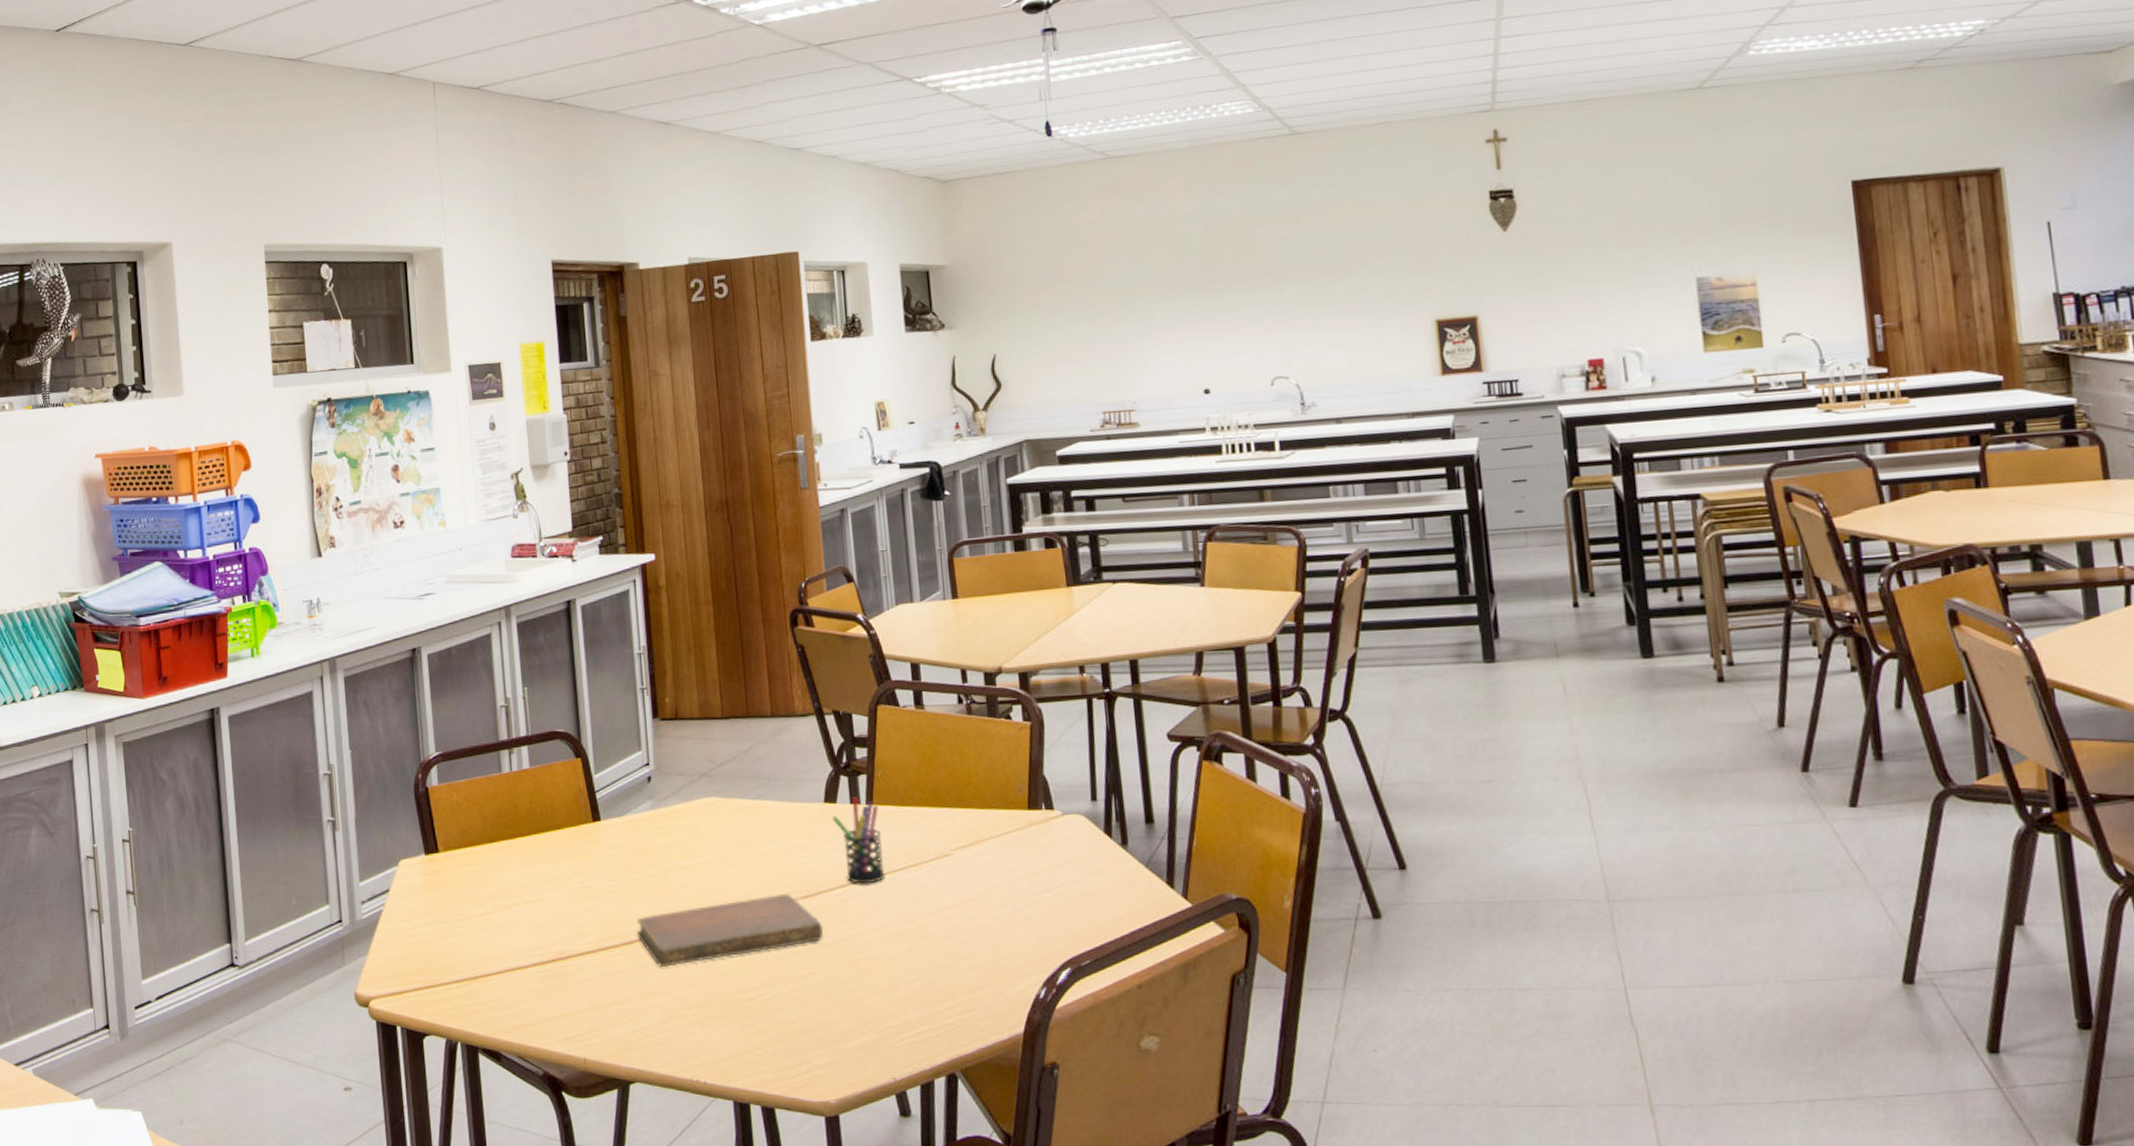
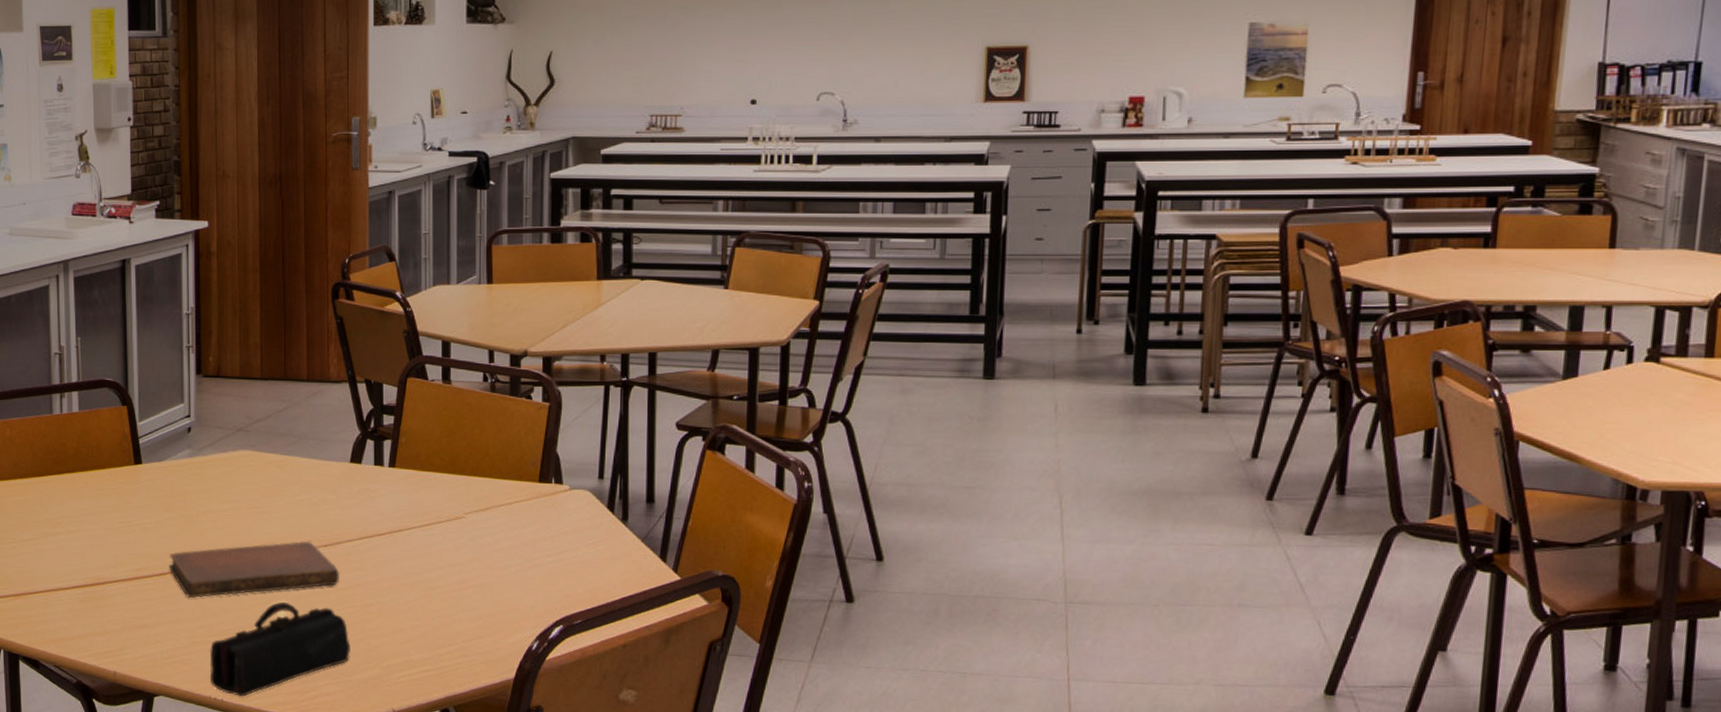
pencil case: none [687,964,842,1077] -> present [209,601,350,697]
pen holder: present [832,797,885,884] -> none [357,460,401,538]

